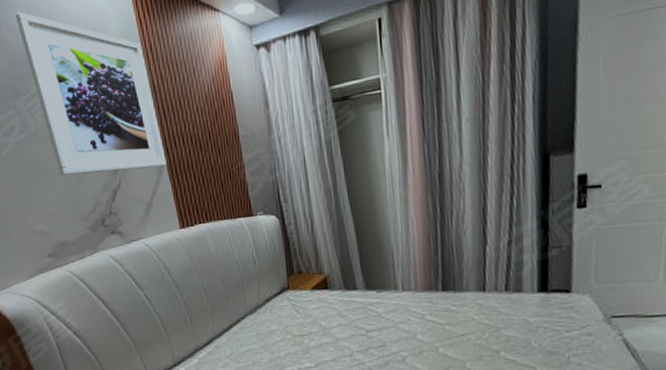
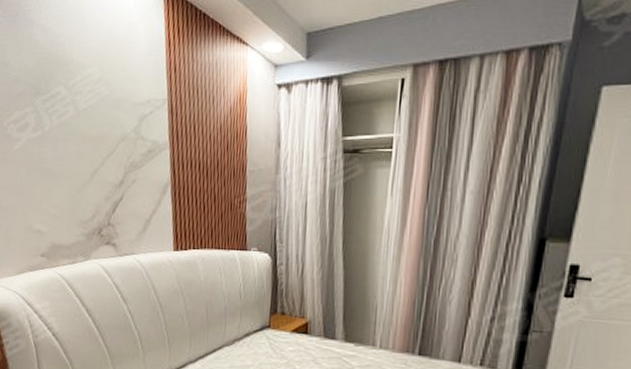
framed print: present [15,11,167,176] -> none [48,12,172,188]

